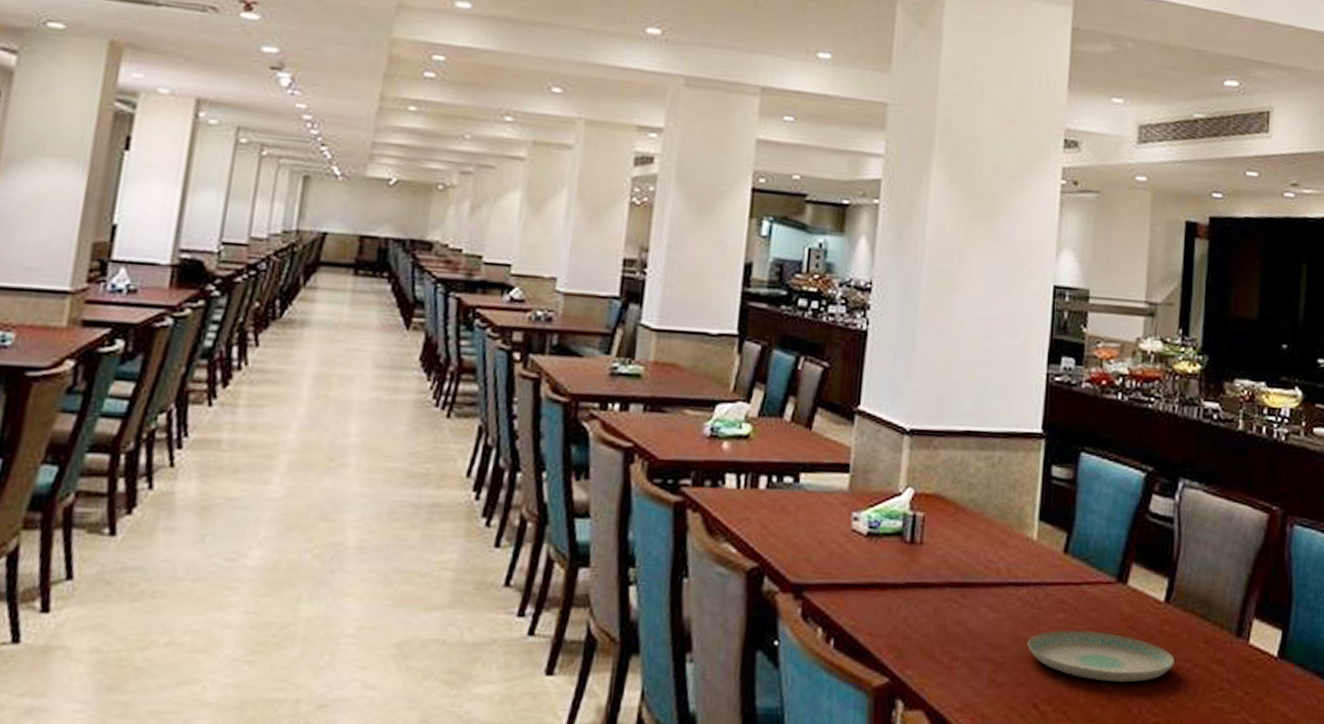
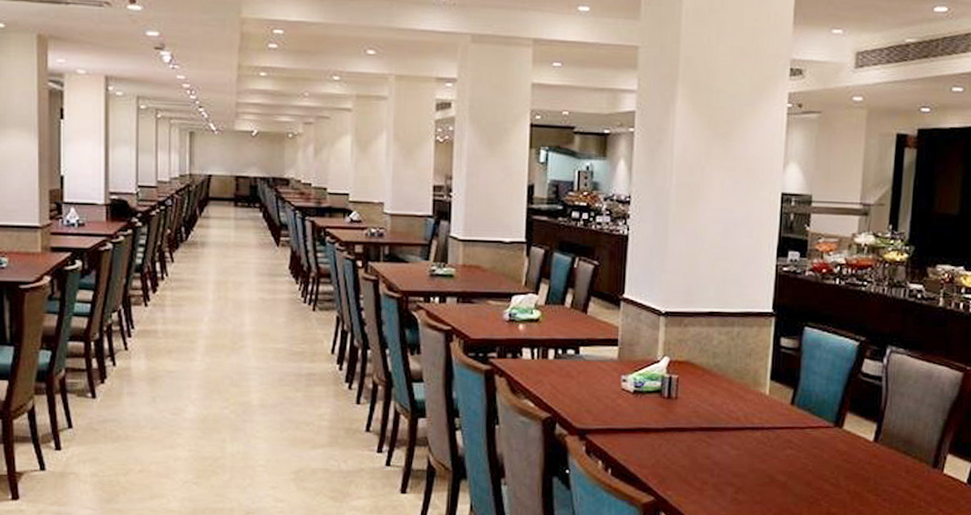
plate: present [1027,630,1175,683] -> none [762,462,881,502]

